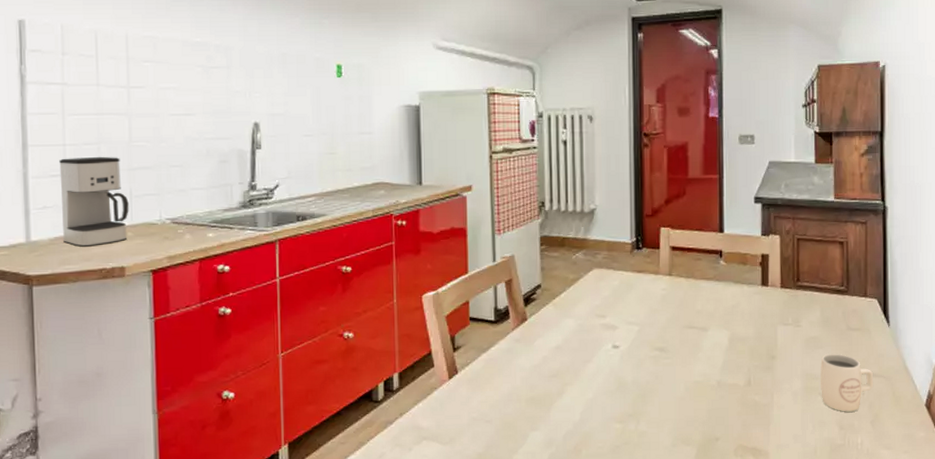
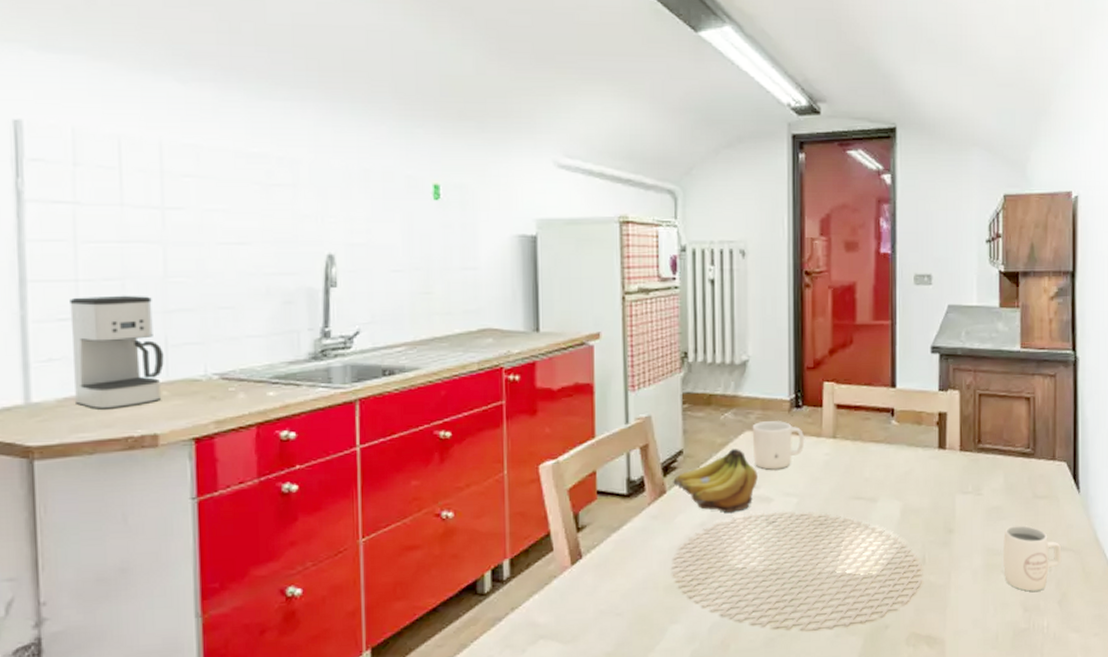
fruit: none [532,284,604,338] -> present [672,449,758,512]
place mat: none [532,337,749,440] -> present [672,511,923,631]
mug: none [599,260,645,302] -> present [752,421,805,470]

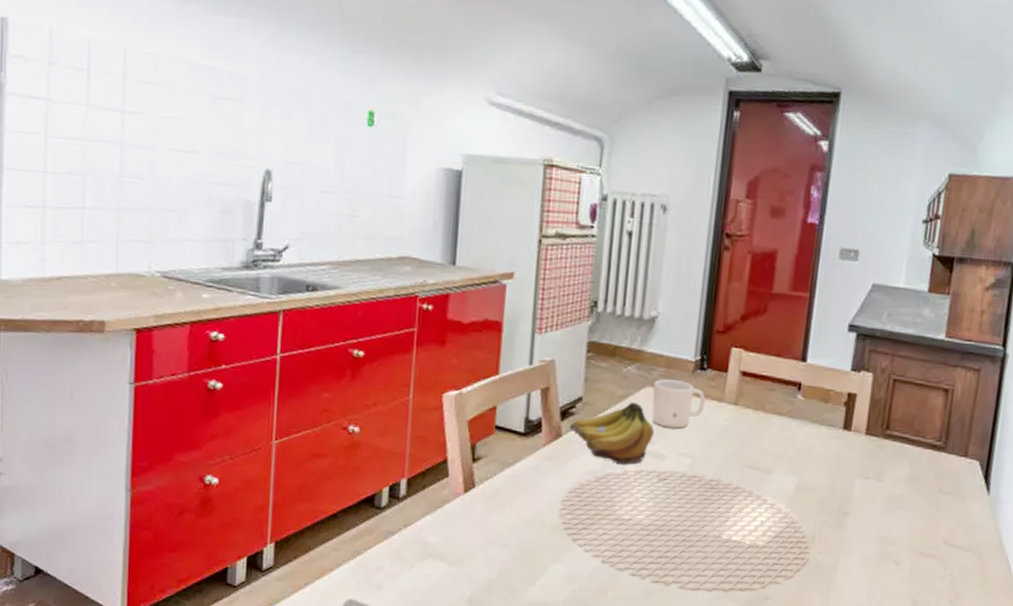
coffee maker: present [70,295,164,410] -> none [37,187,115,294]
mug: present [1003,524,1062,592] -> none [896,517,962,587]

